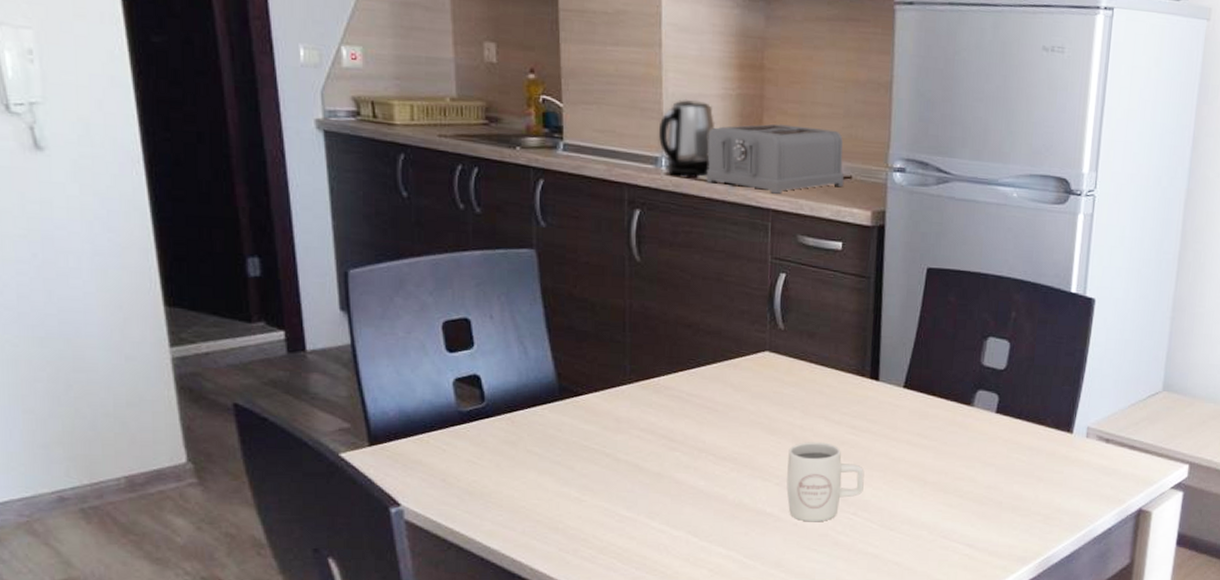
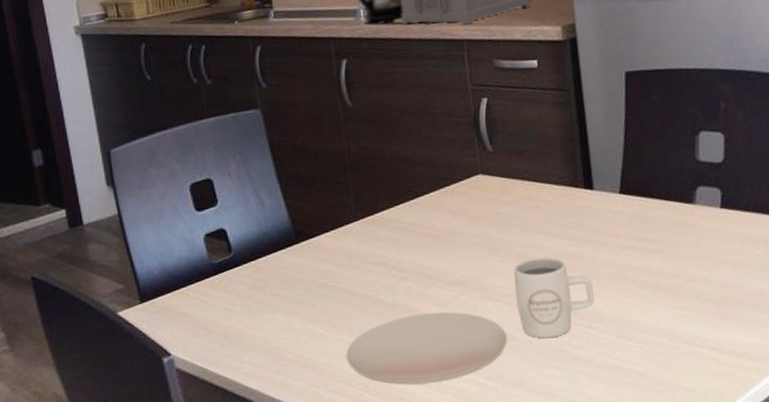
plate: none [601,486,773,557] -> present [346,312,508,385]

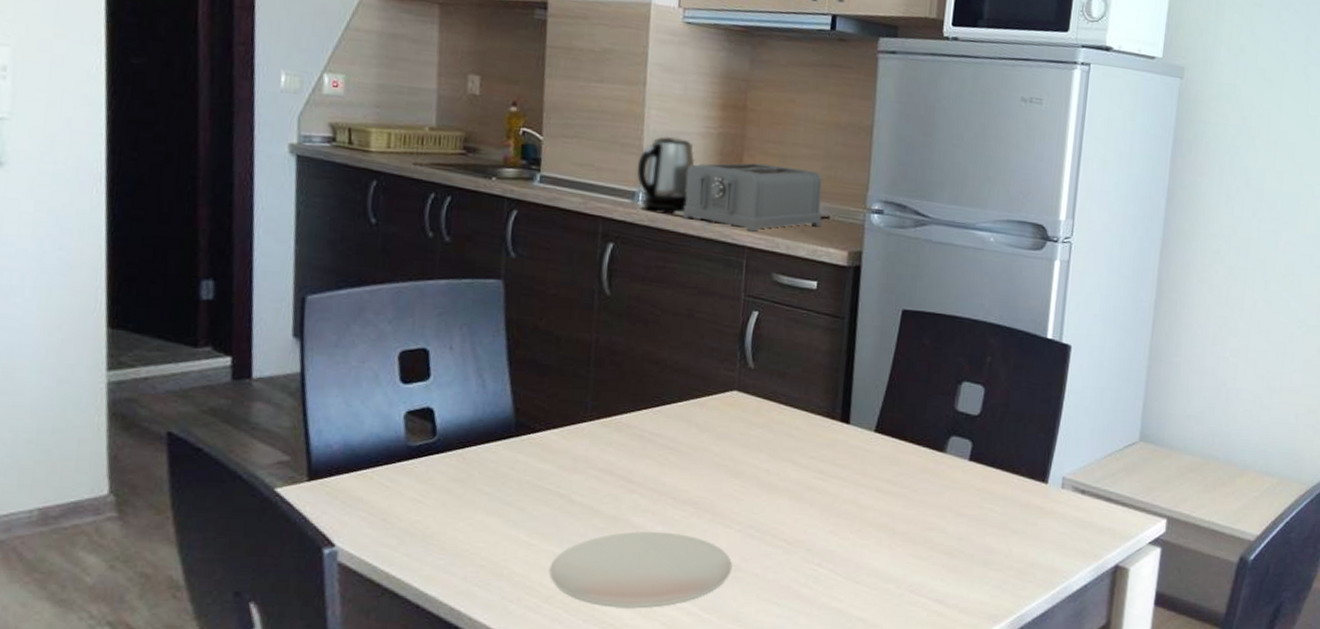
mug: present [514,257,594,339] -> none [748,486,831,573]

